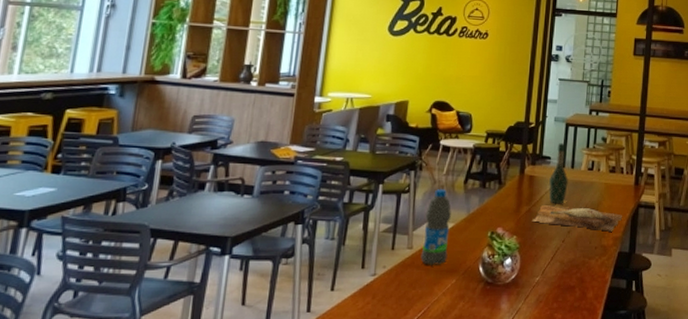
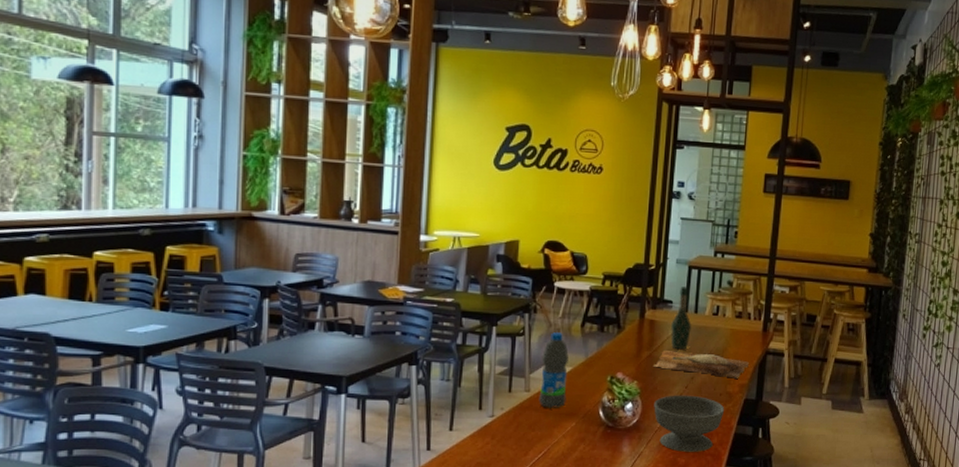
bowl: none [532,249,600,307] -> present [654,395,725,452]

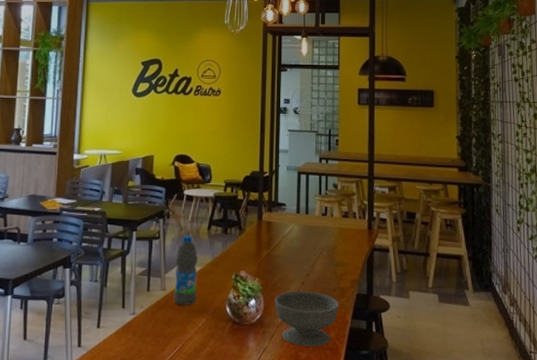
cutting board: present [654,349,749,379] -> none [272,248,358,274]
wine bottle: present [671,287,692,350] -> none [286,190,304,248]

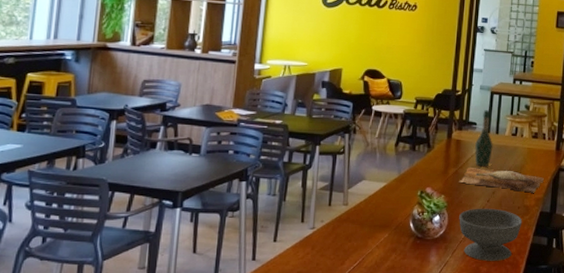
water bottle: present [173,234,198,305] -> none [355,150,384,221]
cutting board: none [272,248,358,274] -> present [459,166,544,193]
wine bottle: none [286,190,304,248] -> present [474,110,493,167]

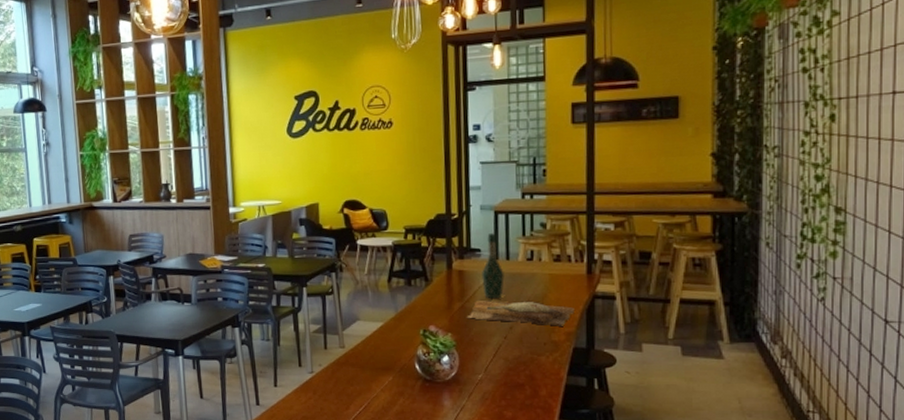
bowl: present [459,208,523,261] -> none [472,345,552,405]

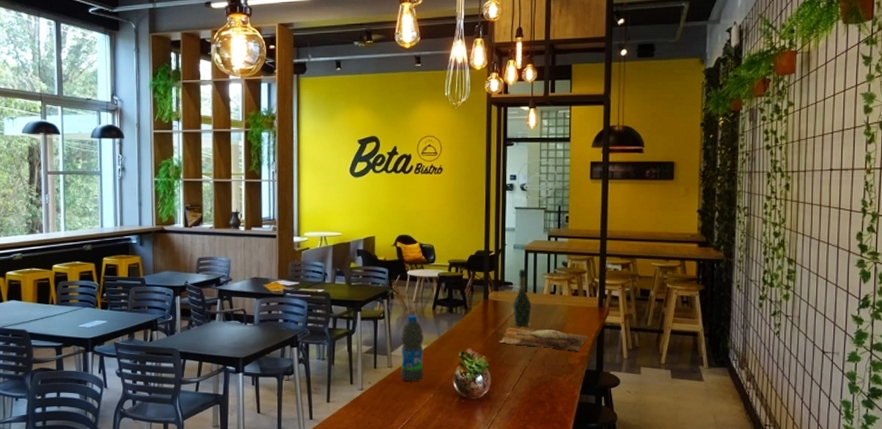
water bottle: none [352,288,381,363] -> present [400,314,424,382]

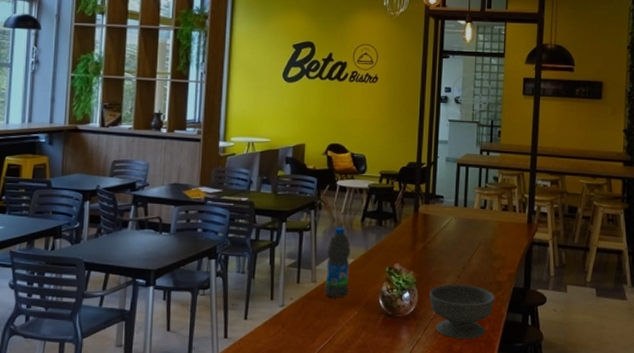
cutting board: present [499,327,588,351] -> none [428,241,516,268]
bowl: none [502,367,568,419] -> present [429,284,495,339]
wine bottle: present [513,269,532,327] -> none [443,183,462,242]

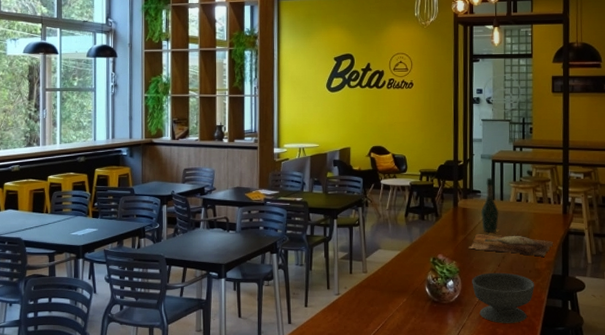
water bottle: present [324,226,351,298] -> none [374,221,397,286]
cutting board: none [428,241,516,268] -> present [469,233,553,257]
wine bottle: none [443,183,462,242] -> present [481,178,499,233]

